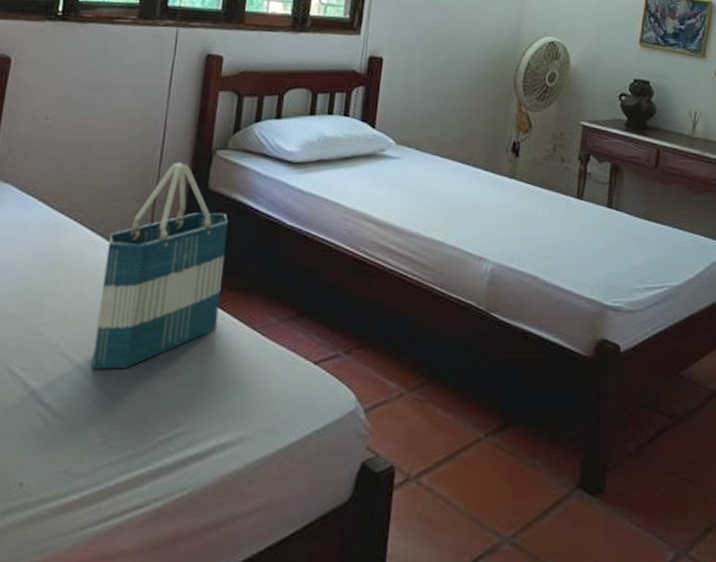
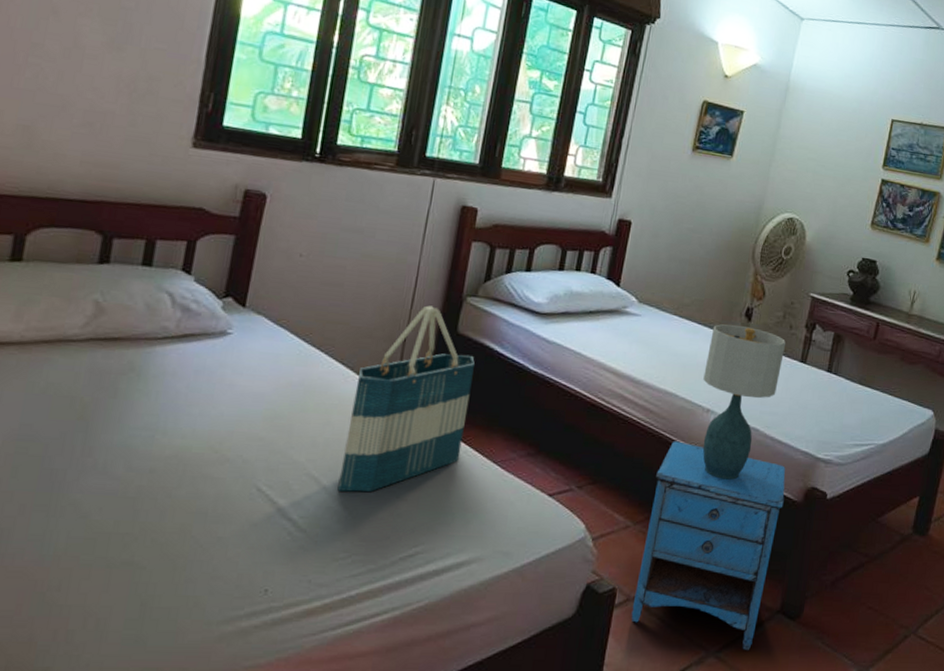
nightstand: none [413,295,573,535] -> present [631,441,786,651]
table lamp: none [472,161,559,335] -> present [703,324,786,480]

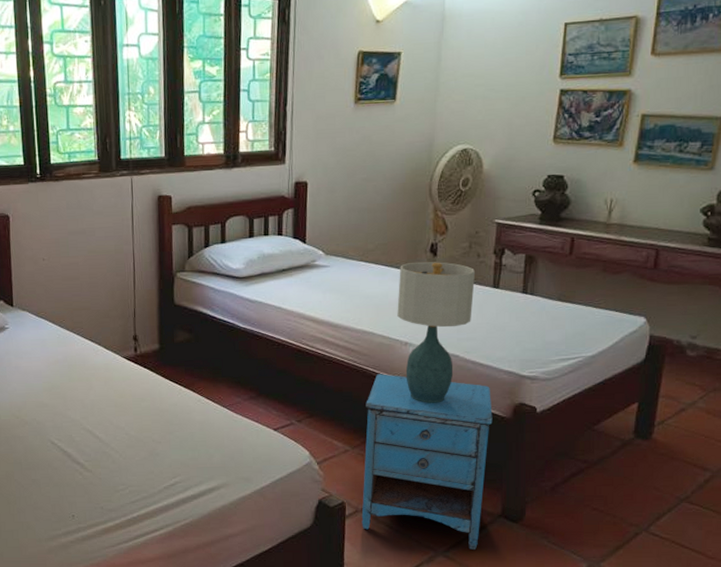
tote bag: present [337,305,475,493] -> none [105,285,196,439]

